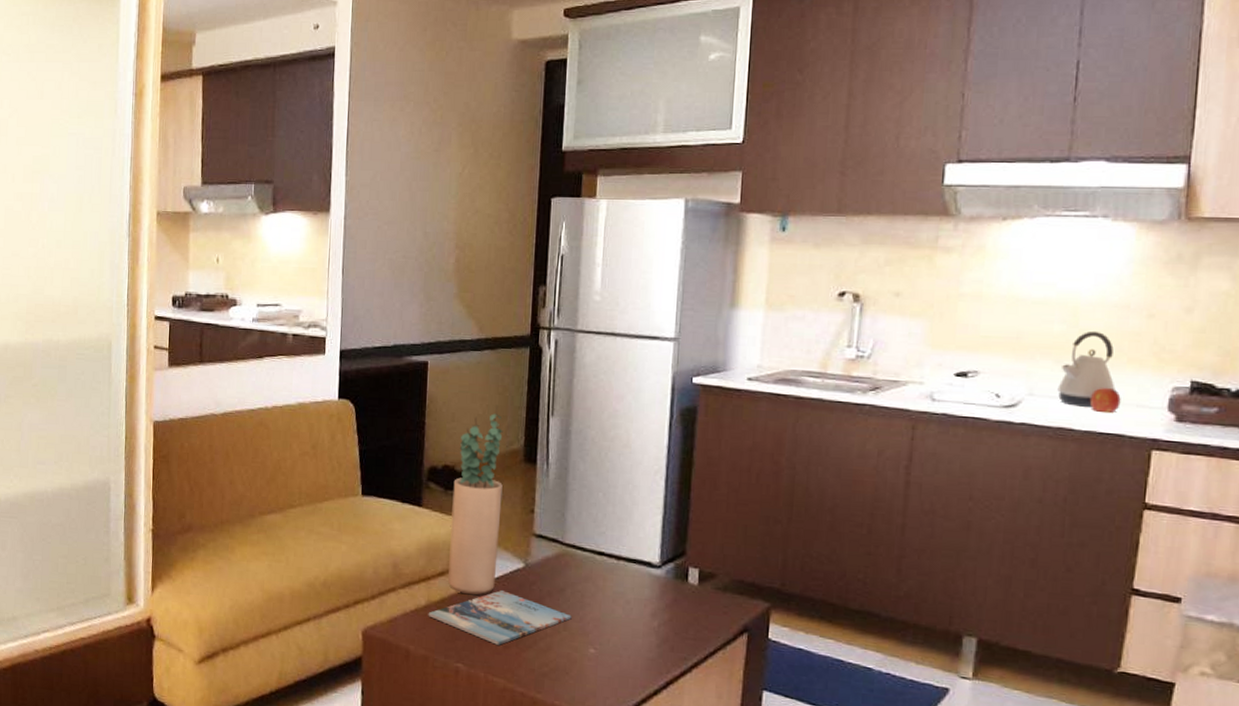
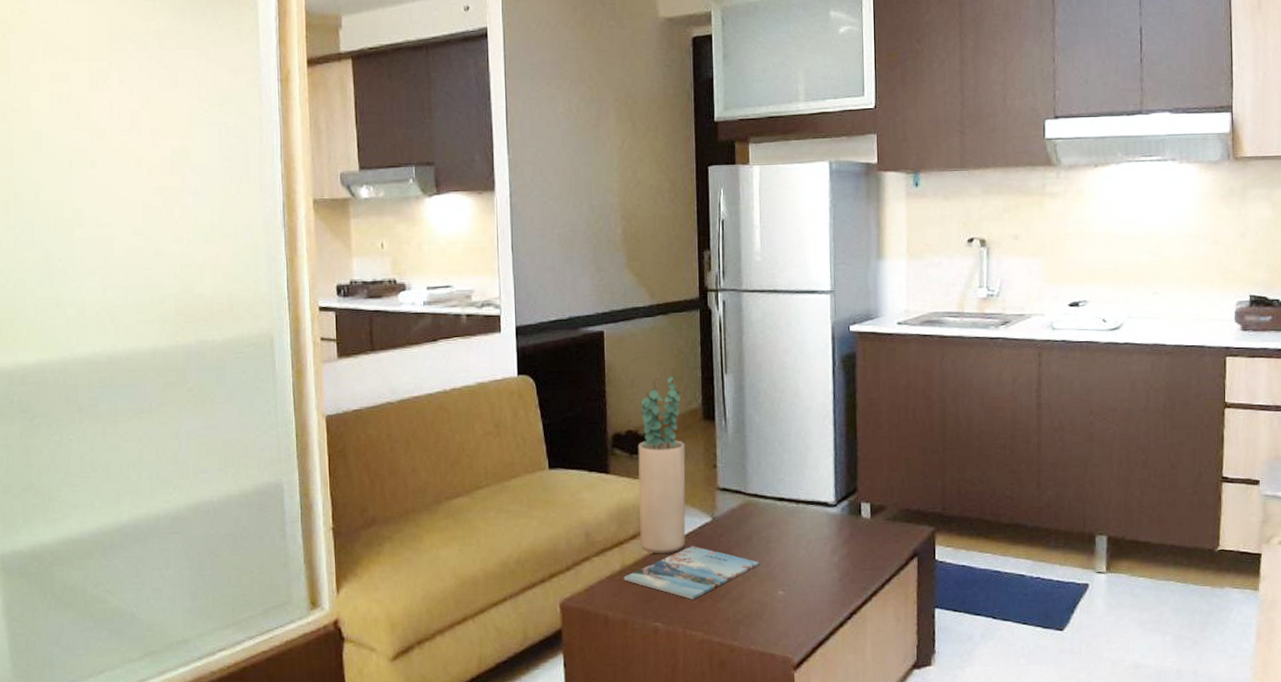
kettle: present [1057,331,1115,407] -> none [1150,258,1194,324]
fruit: present [1089,388,1121,413] -> none [1175,307,1199,328]

